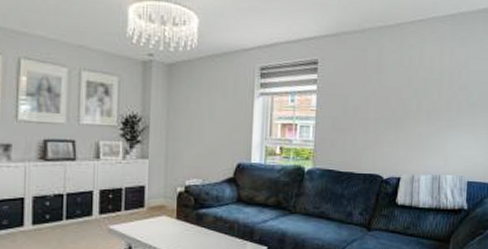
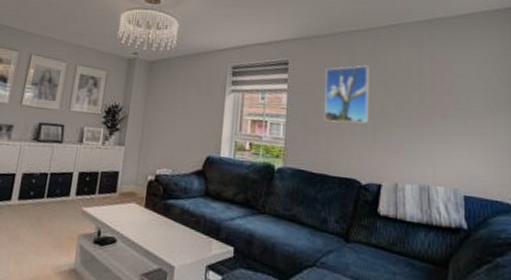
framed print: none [352,63,395,123] -> present [324,65,369,124]

